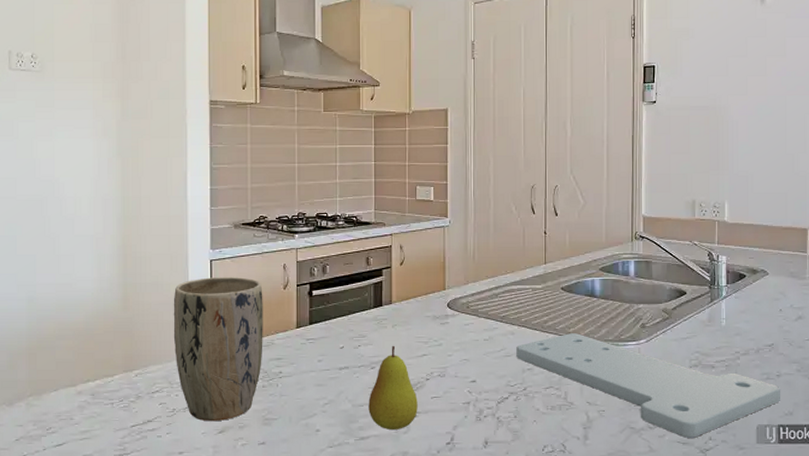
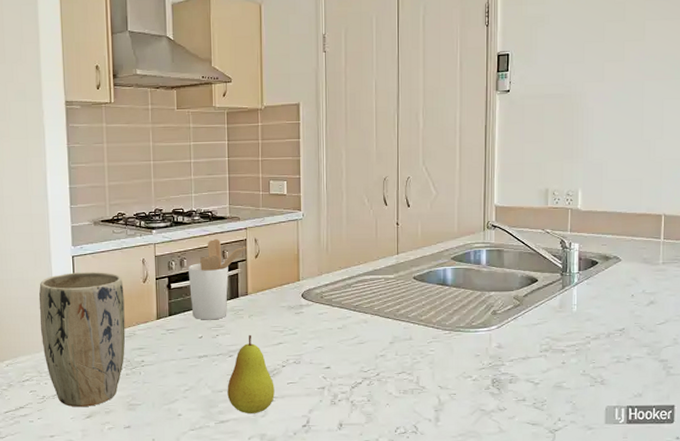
utensil holder: none [330,244,393,330] -> present [188,238,248,320]
cutting board: present [516,333,781,438] -> none [369,321,631,419]

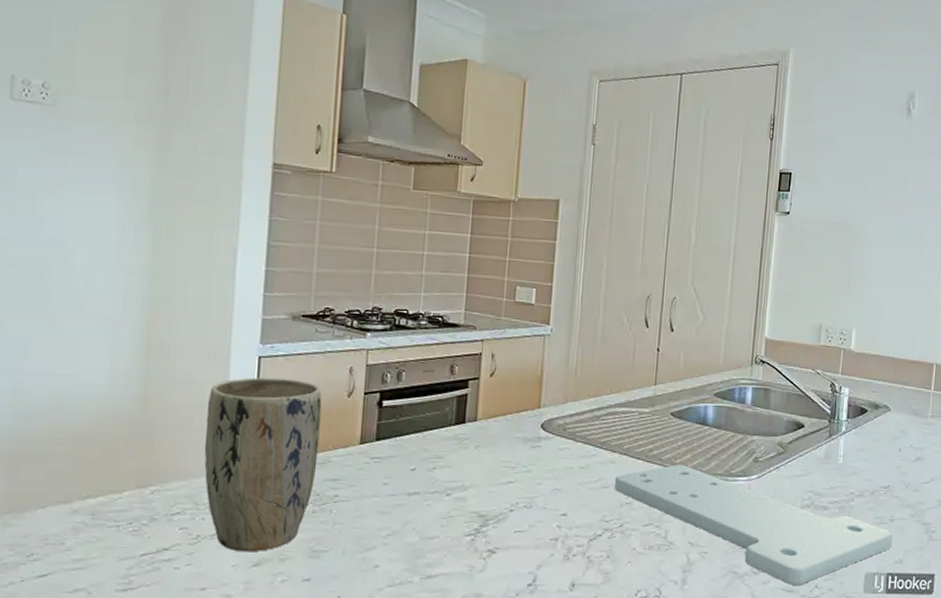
utensil holder: present [188,238,248,320] -> none [405,349,482,449]
fruit: present [227,334,275,413] -> none [439,469,498,567]
cutting board: none [369,321,631,419] -> present [615,465,893,585]

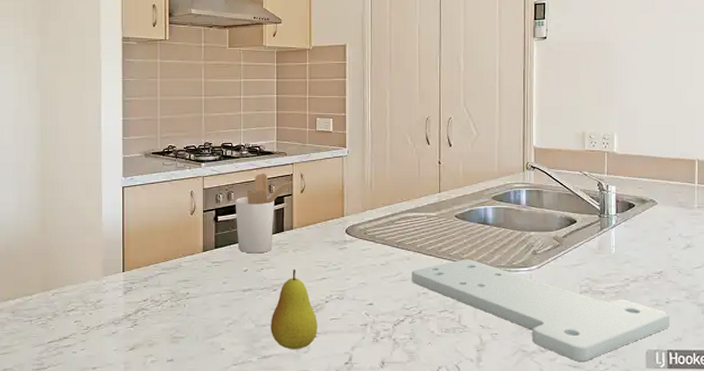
plant pot: present [204,377,322,552] -> none [88,202,172,339]
utensil holder: none [405,349,482,449] -> present [235,173,294,254]
fruit: none [439,469,498,567] -> present [270,269,317,349]

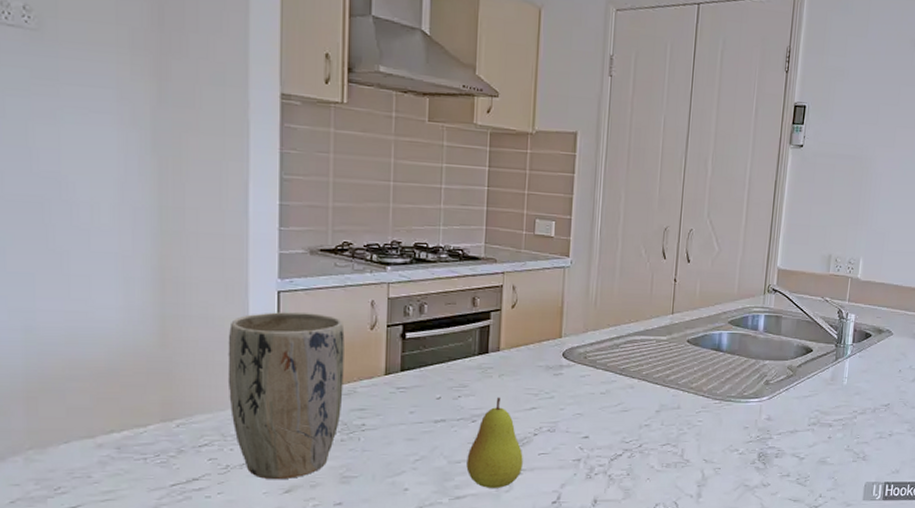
plant pot: none [88,202,172,339] -> present [227,311,345,480]
utensil holder: present [235,173,294,254] -> none [428,282,504,379]
cutting board: present [412,259,671,361] -> none [634,388,892,495]

